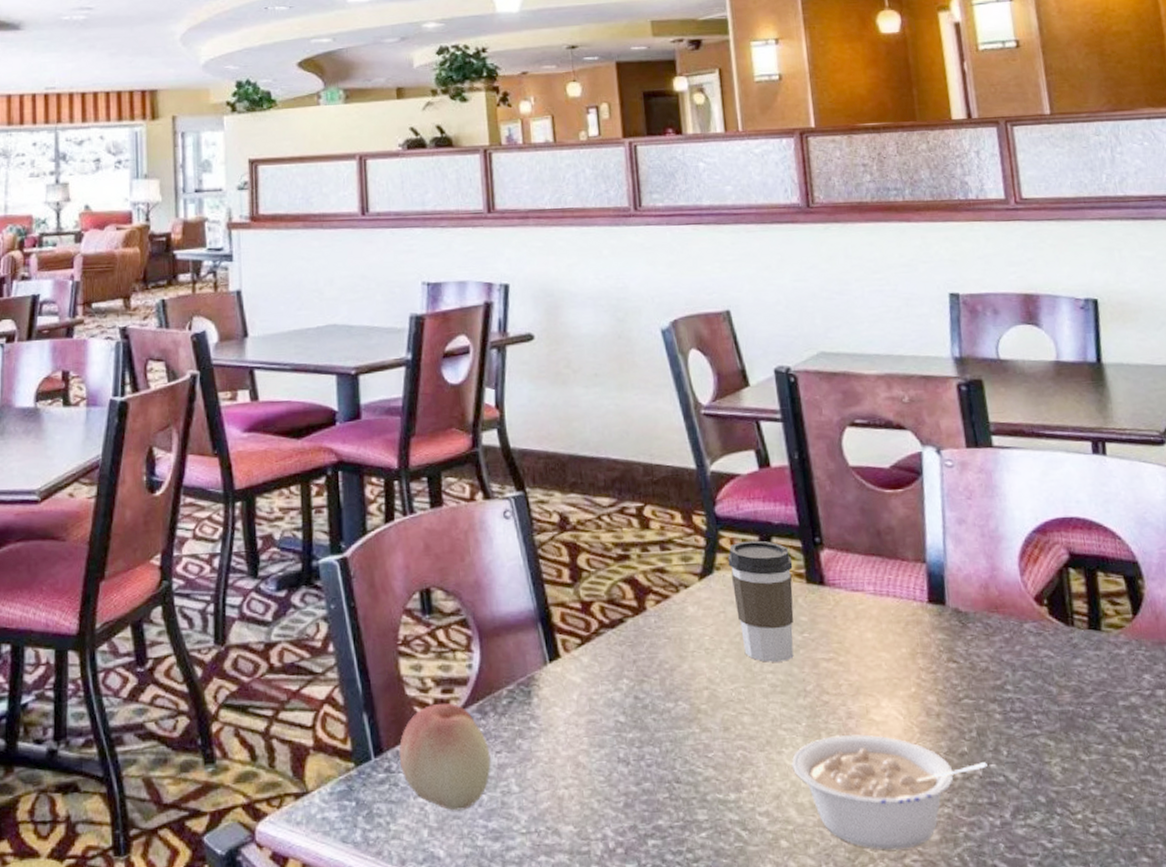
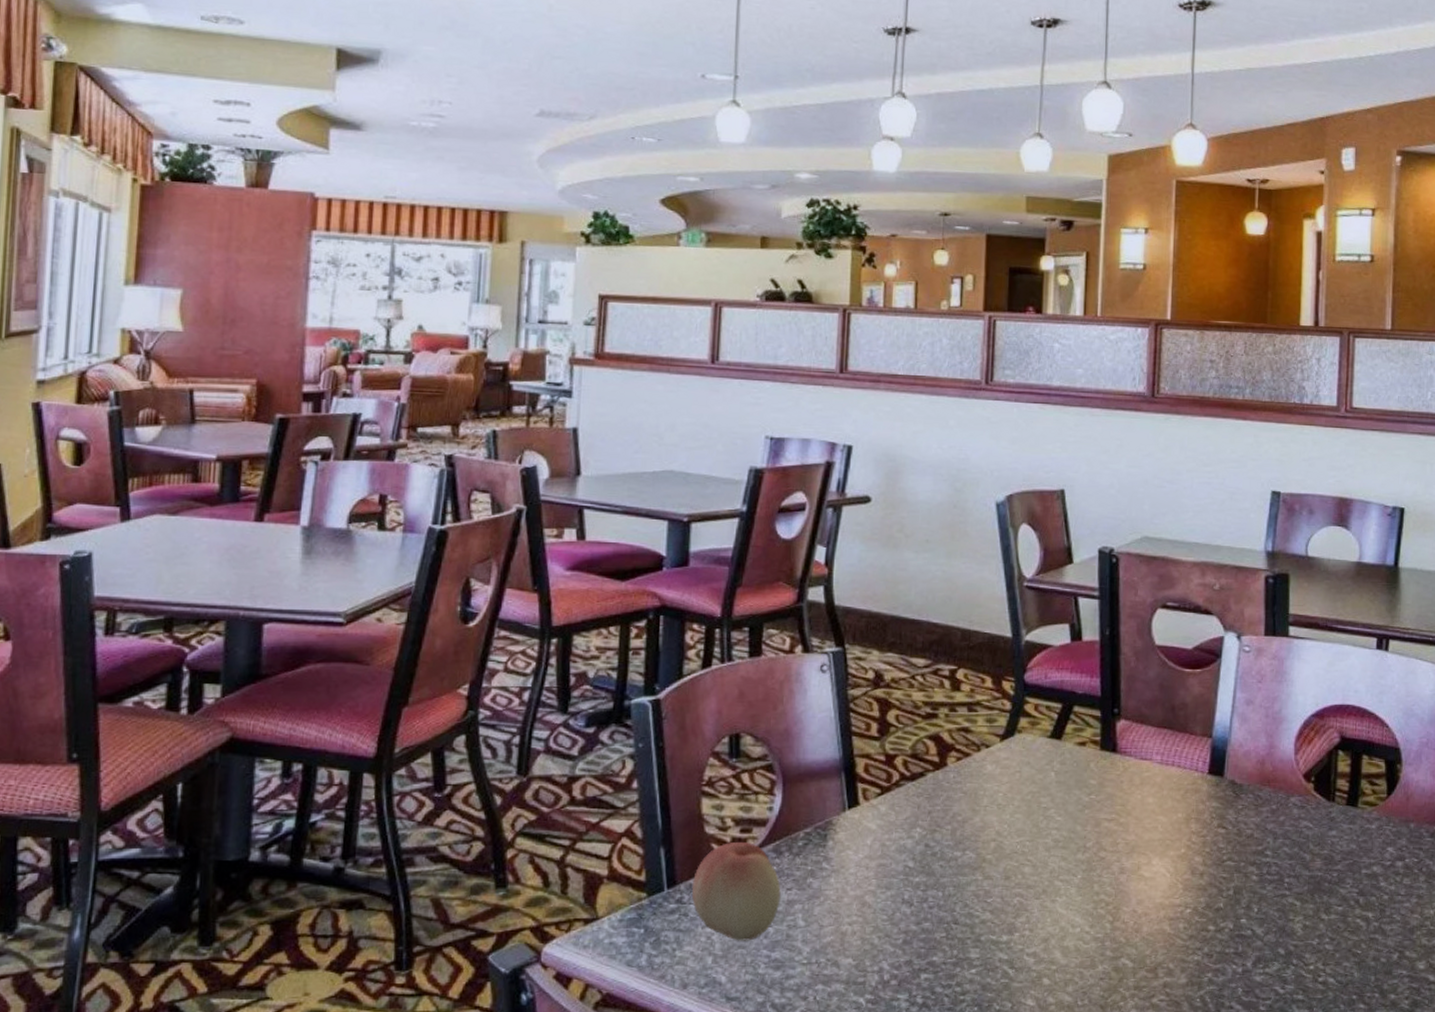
coffee cup: present [728,540,794,662] -> none [1030,708,1090,820]
legume: present [791,734,987,850] -> none [1063,887,1239,991]

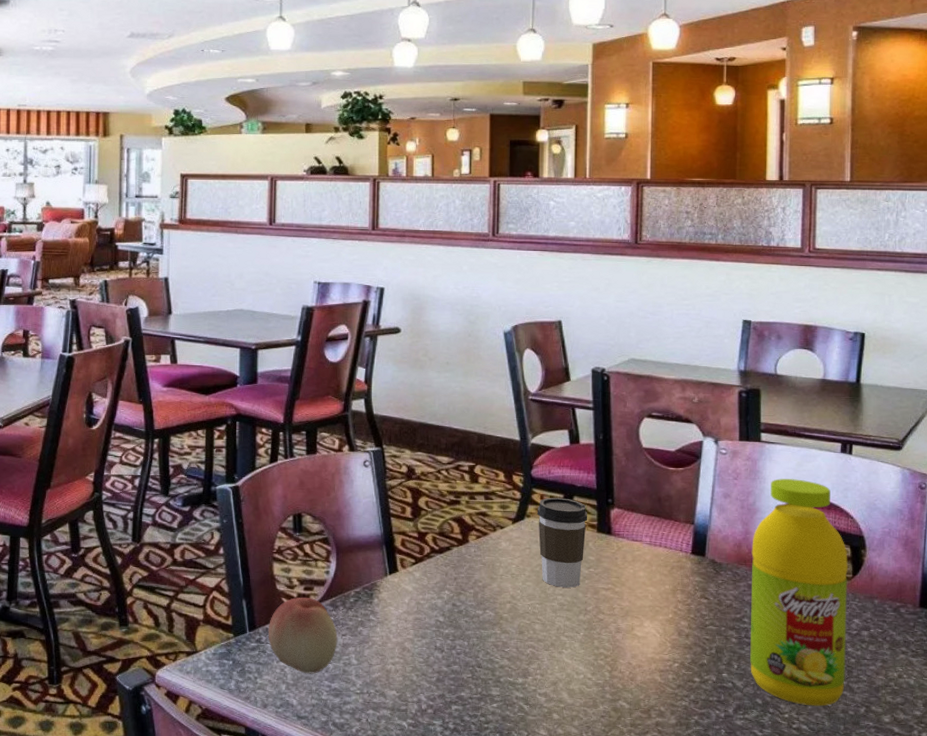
coffee cup: none [1030,708,1090,820] -> present [537,497,588,588]
fruit juice: none [1272,681,1383,954] -> present [750,479,849,706]

